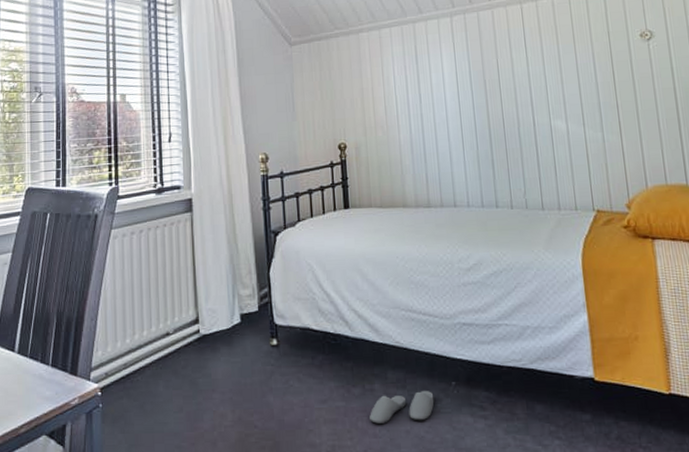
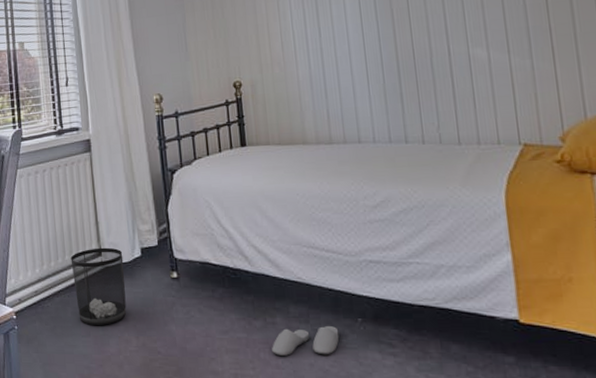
waste bin: none [165,314,223,399] -> present [70,247,127,325]

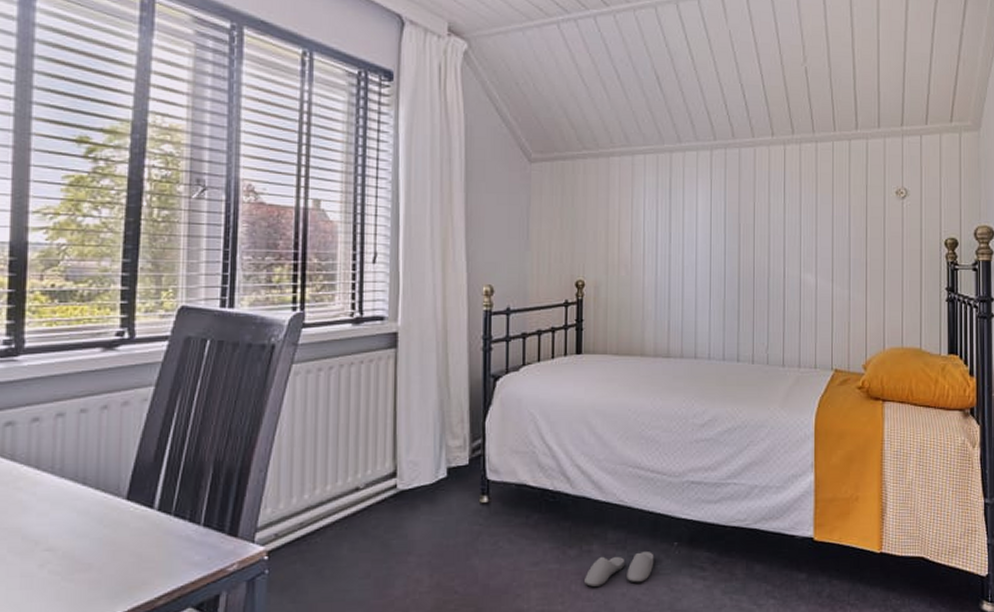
waste bin: present [70,247,127,325] -> none [354,466,424,563]

